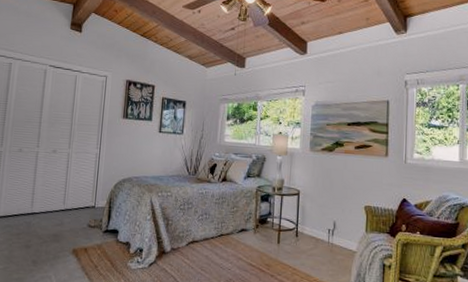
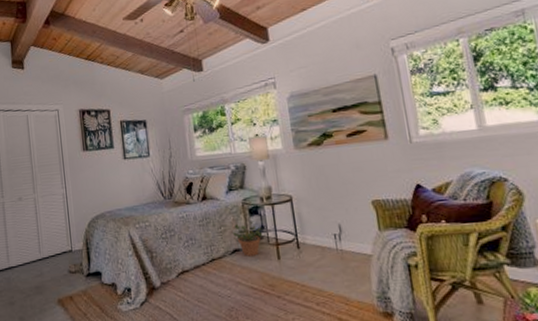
potted plant: none [243,206,269,237] -> present [233,221,263,257]

